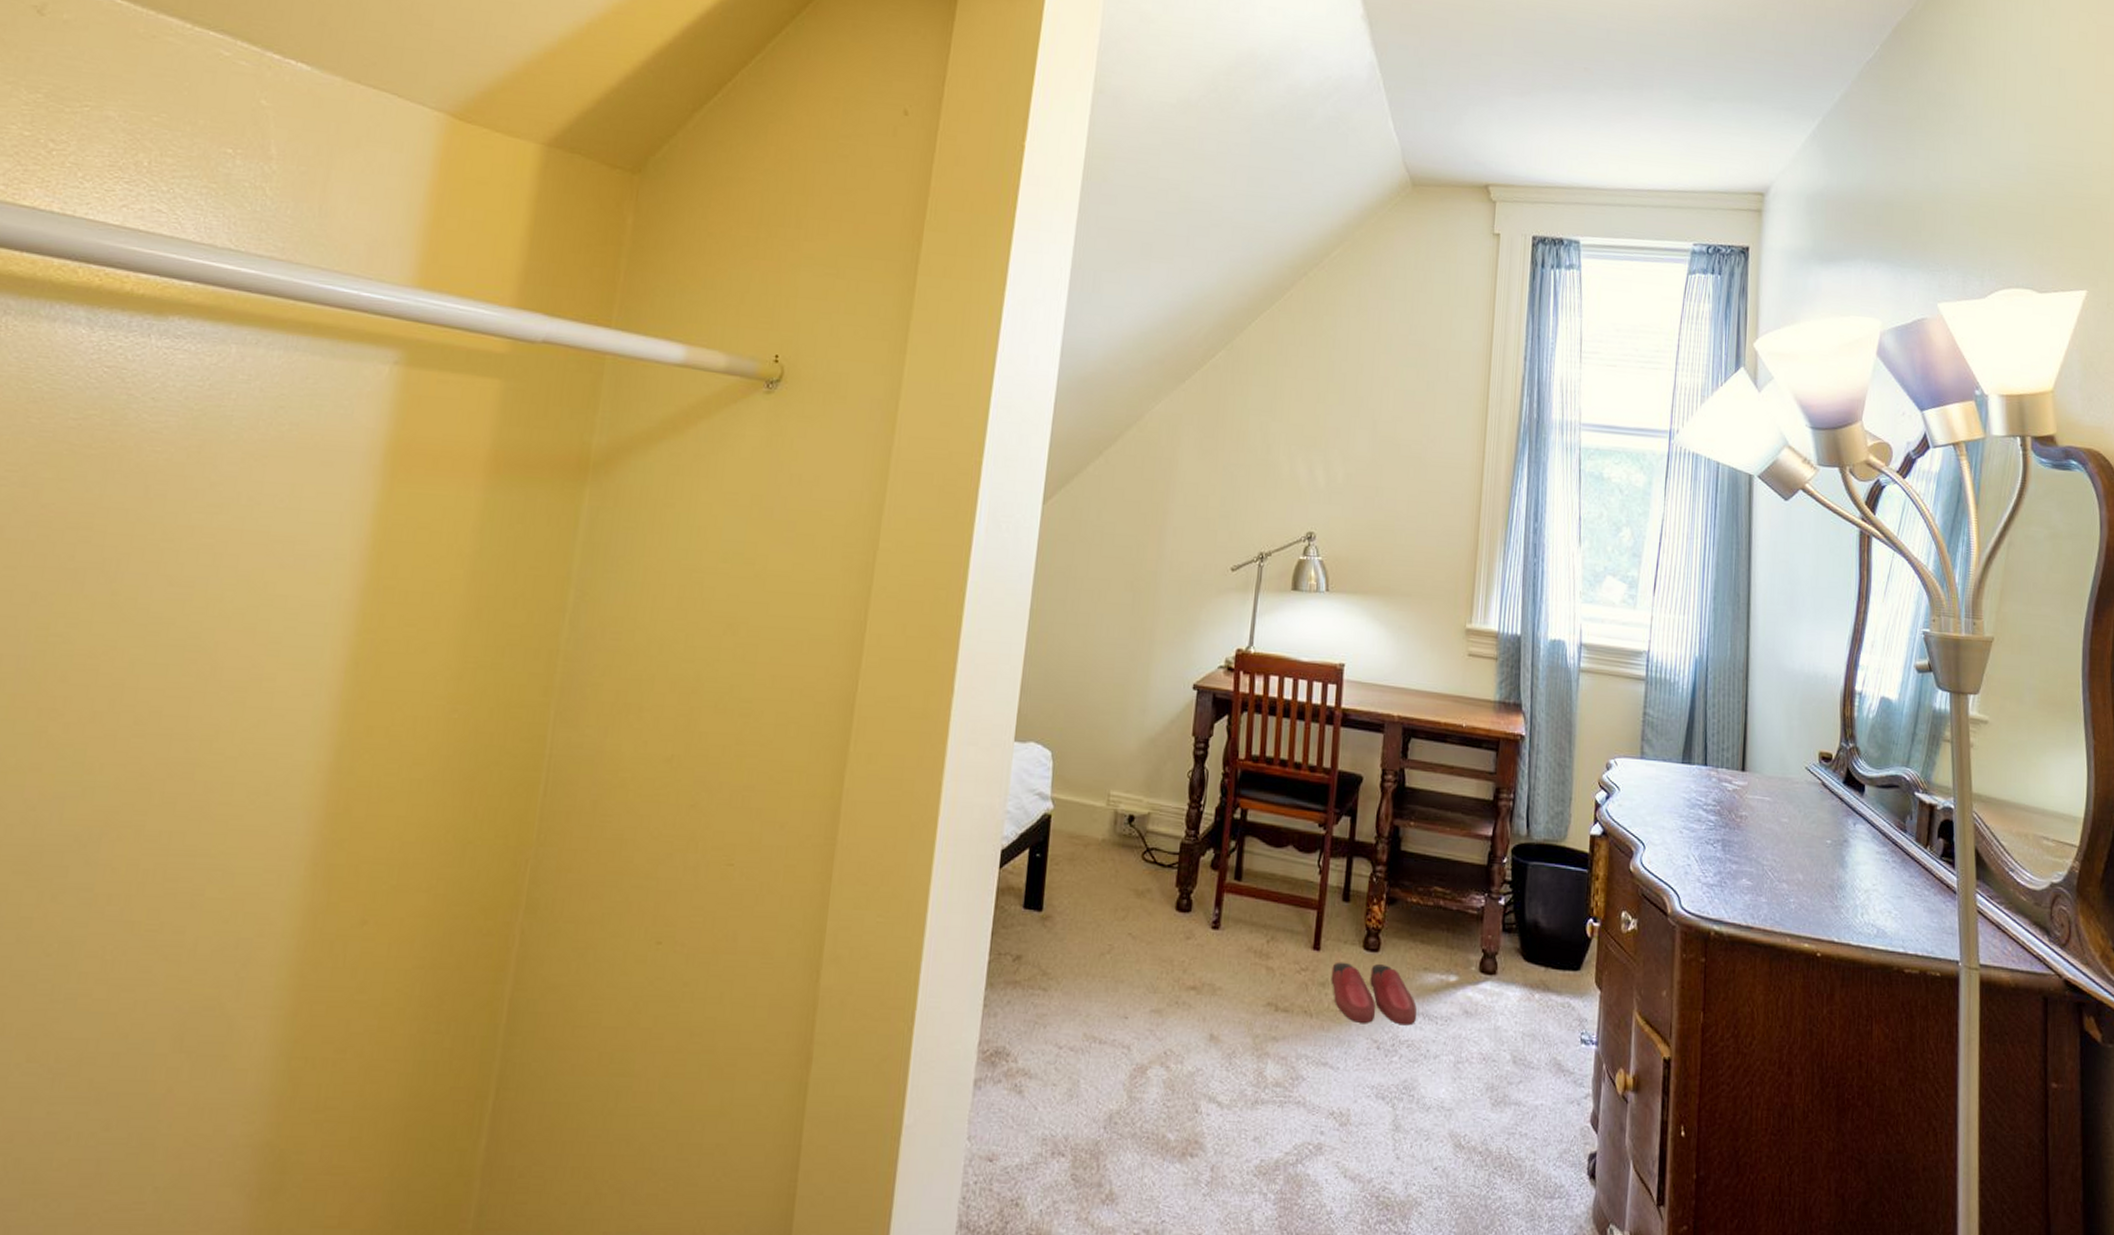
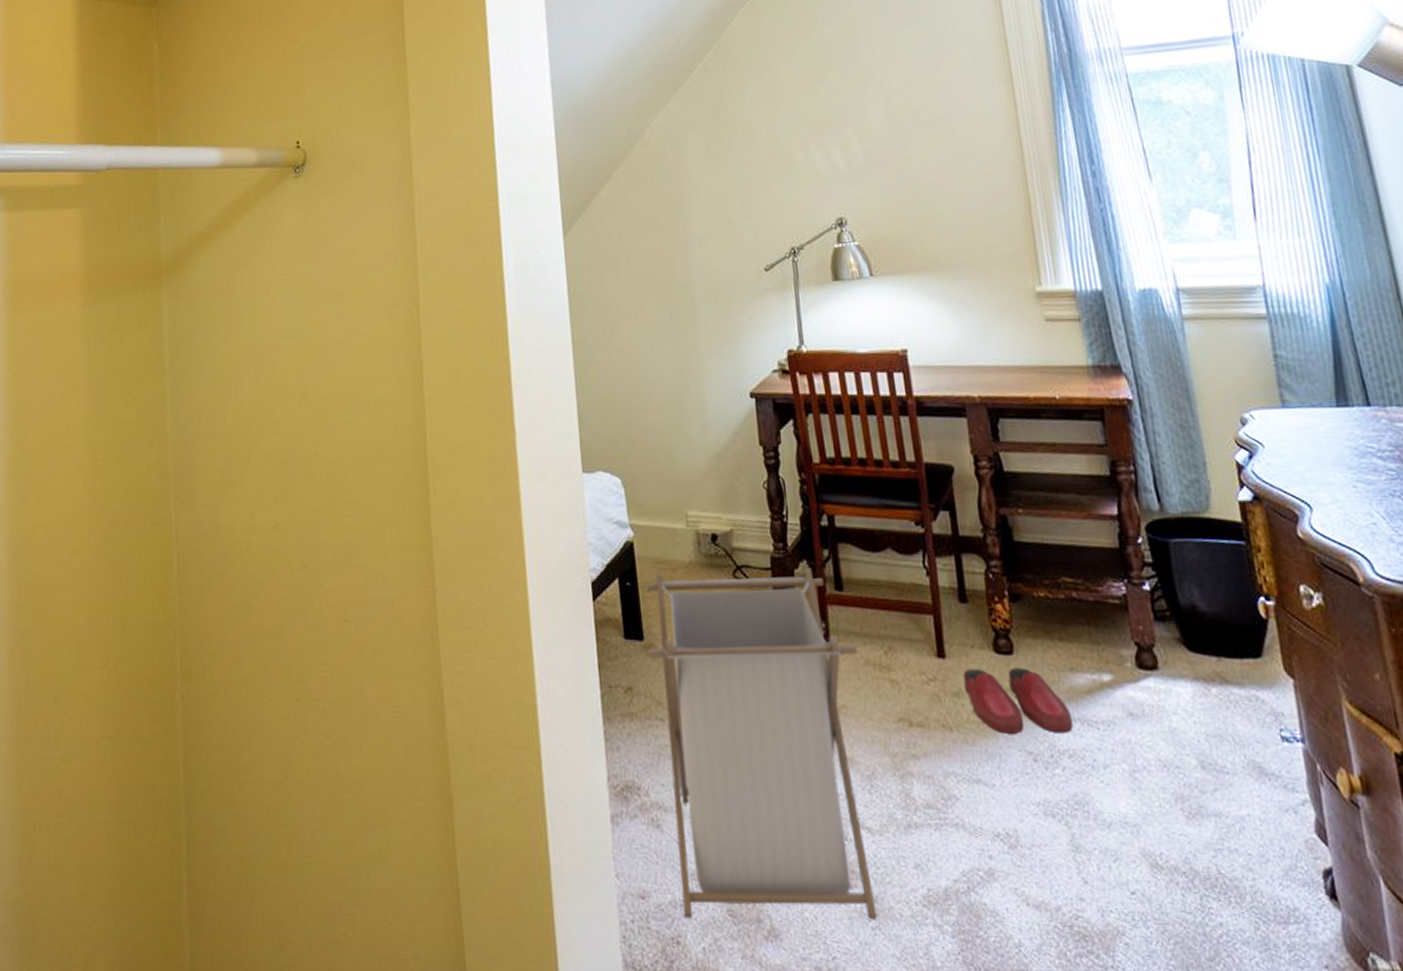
laundry basket: none [1028,847,1243,1187] -> present [647,568,878,920]

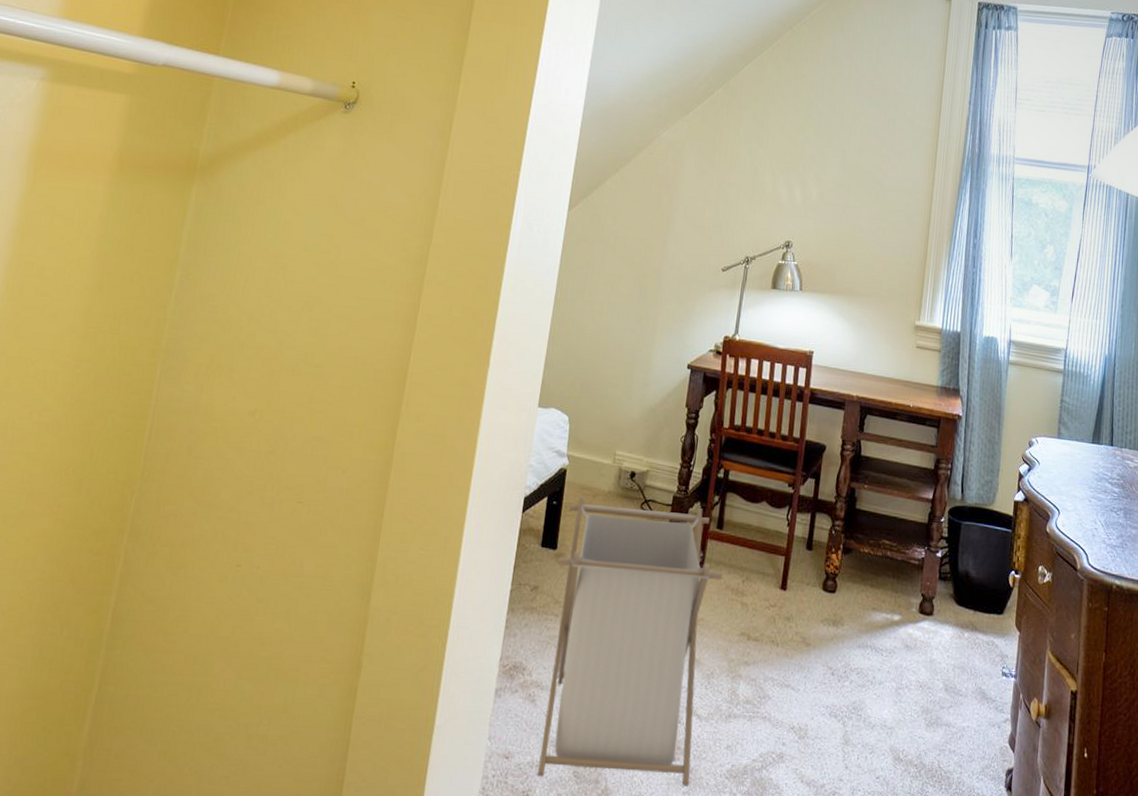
slippers: present [963,668,1073,734] -> none [795,600,866,656]

